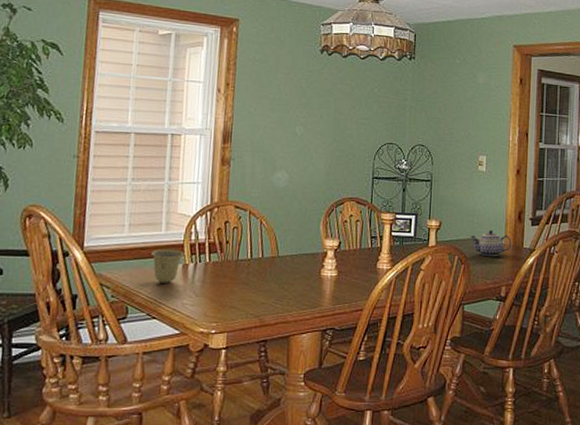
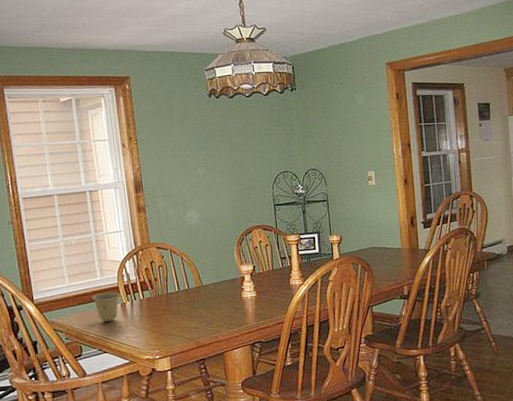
teapot: present [470,230,512,257] -> none [369,237,408,262]

